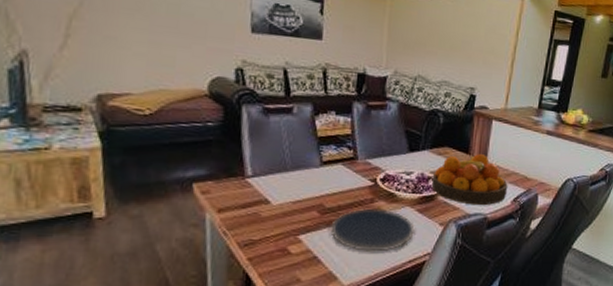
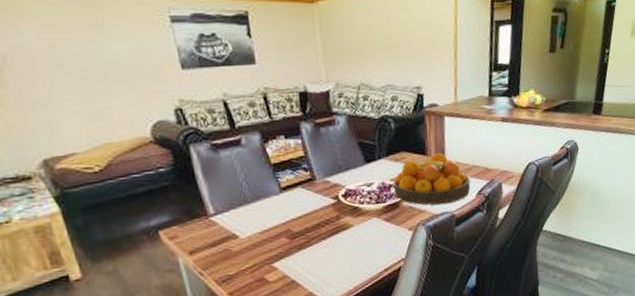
plate: present [330,208,415,252] -> none [302,224,385,268]

